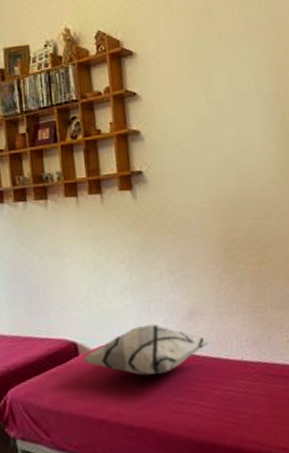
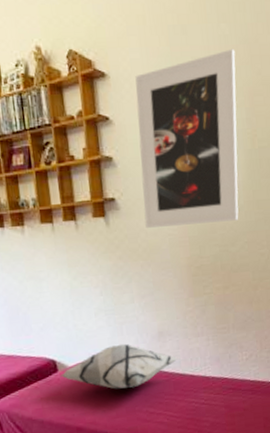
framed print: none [163,28,272,201] -> present [135,49,239,228]

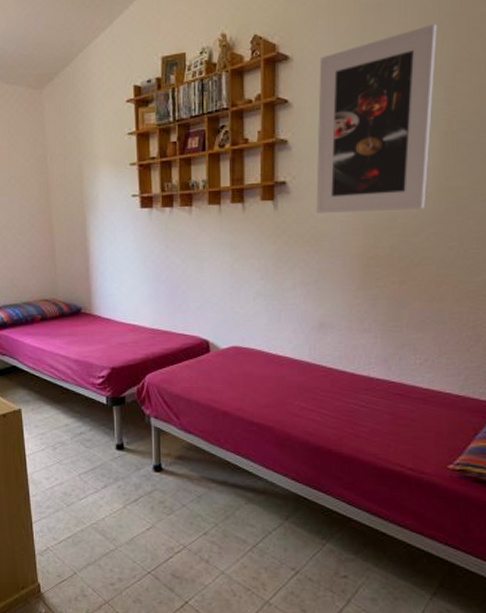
decorative pillow: present [60,343,178,389] -> none [212,331,339,378]

